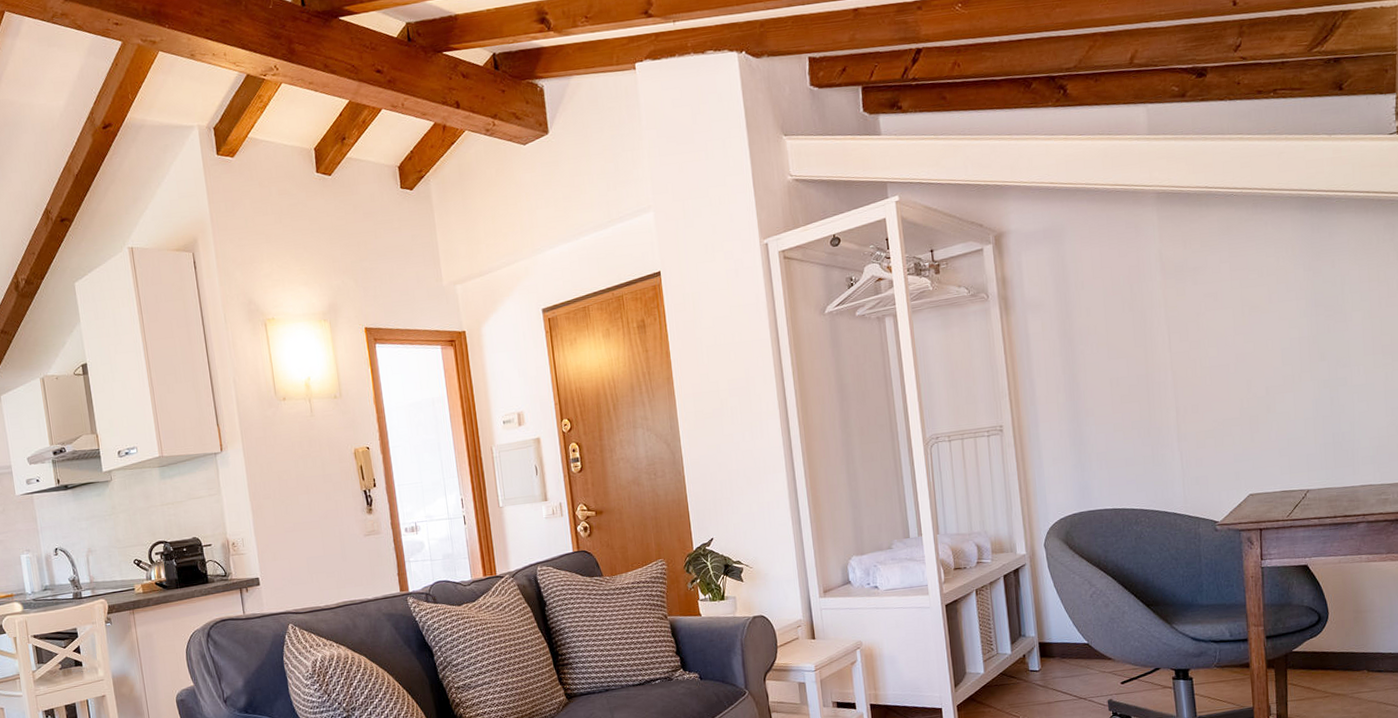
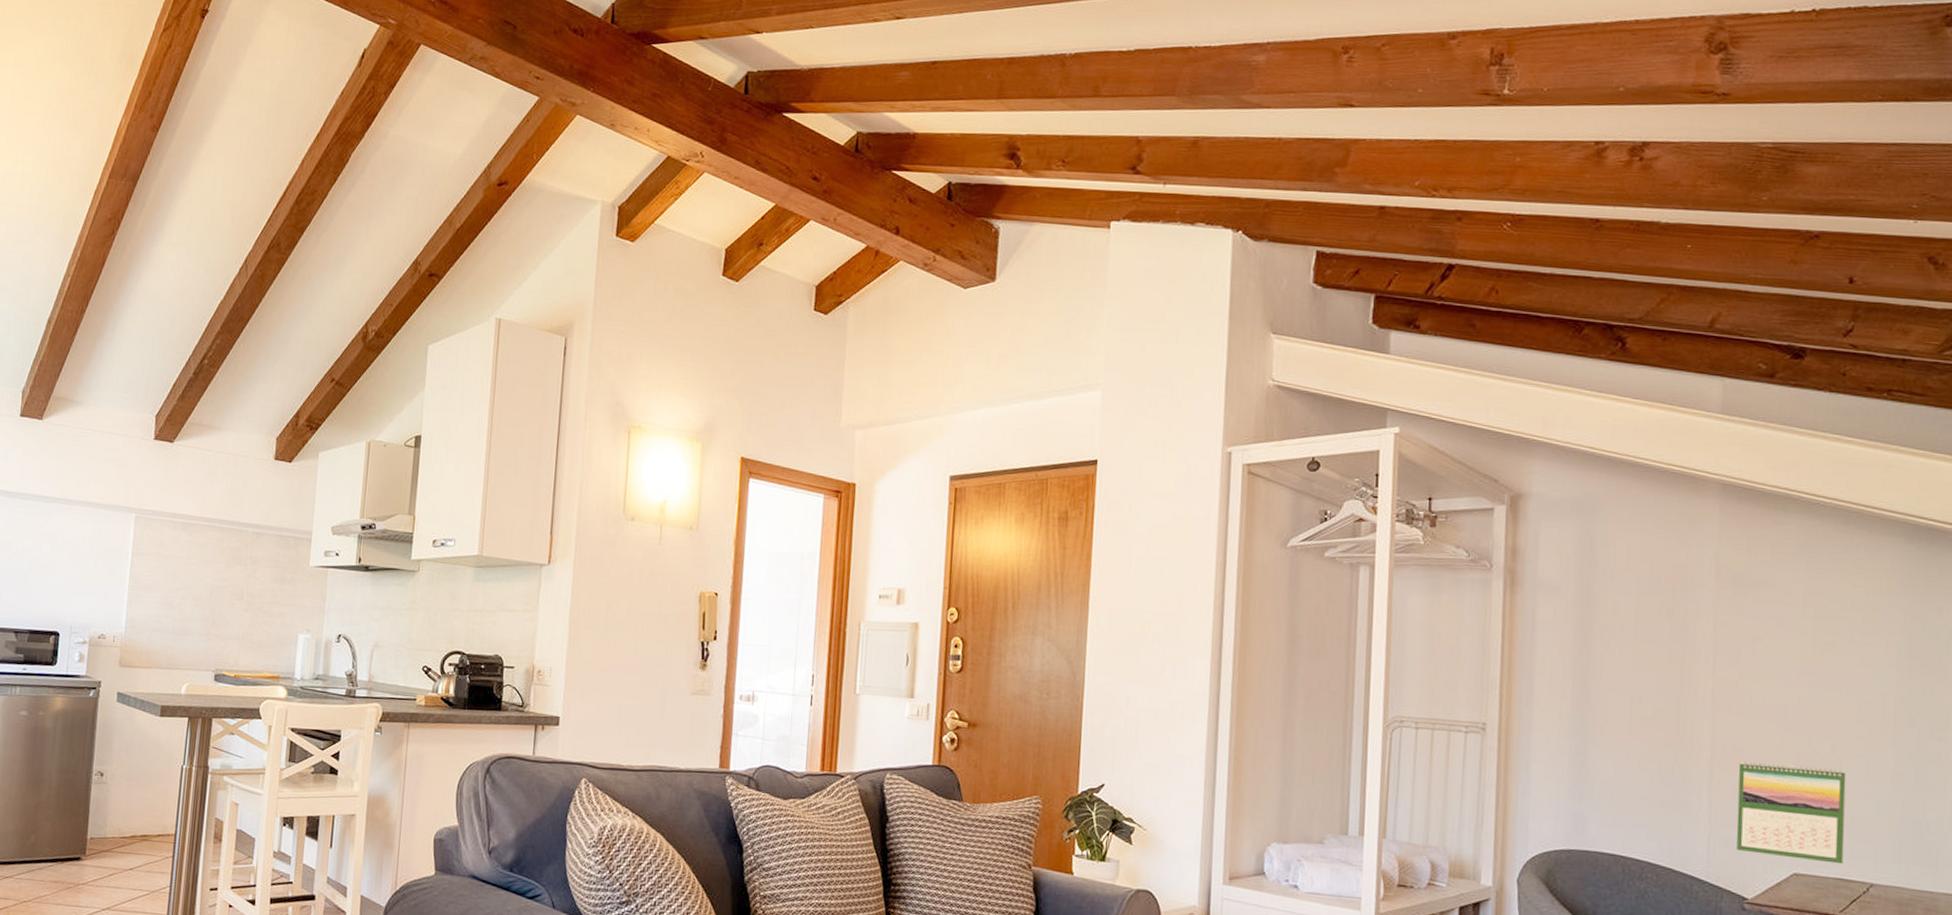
calendar: none [1198,405,1285,486] -> present [1736,761,1847,864]

